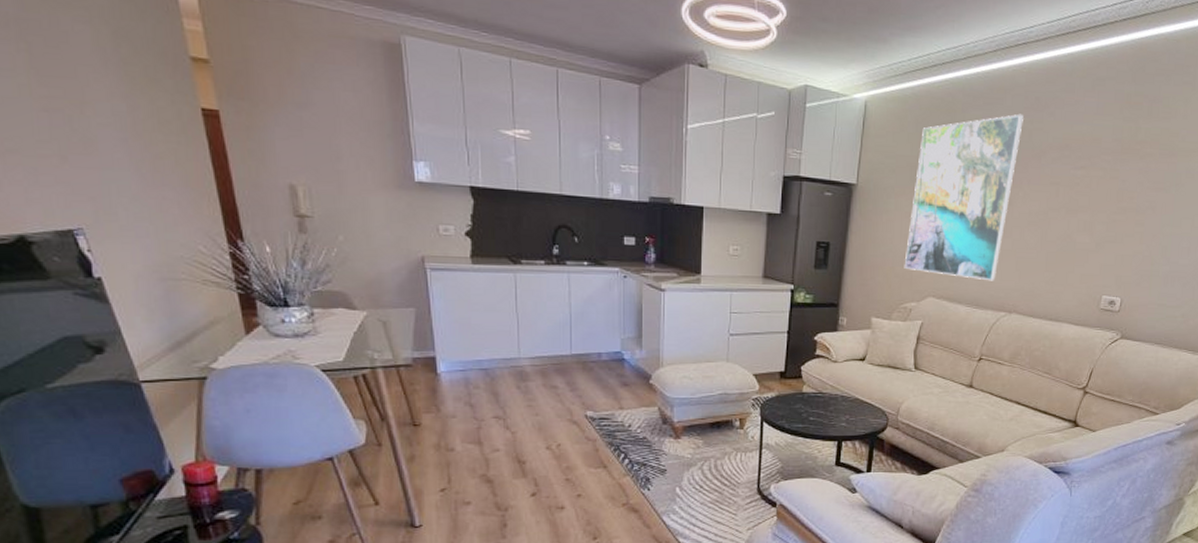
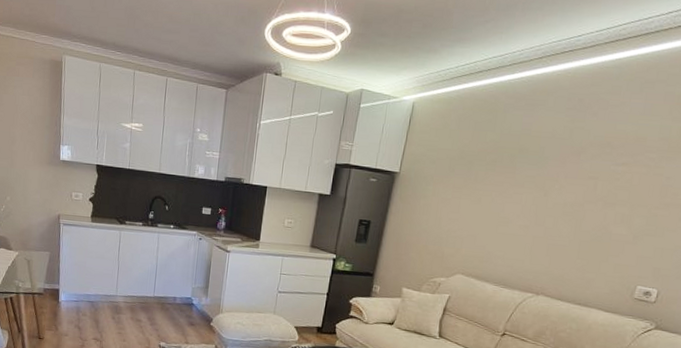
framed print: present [904,113,1024,281] -> none [436,113,565,264]

